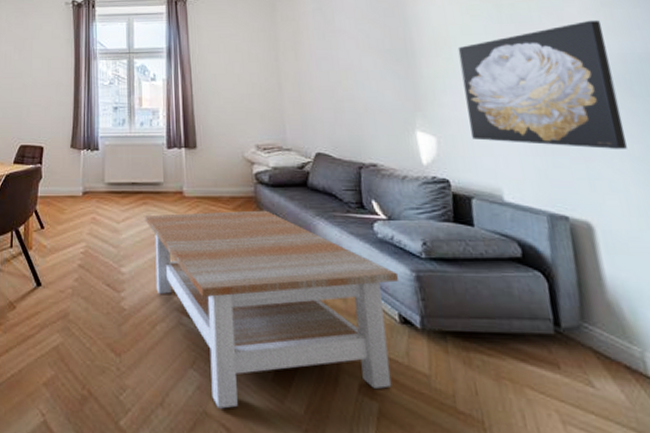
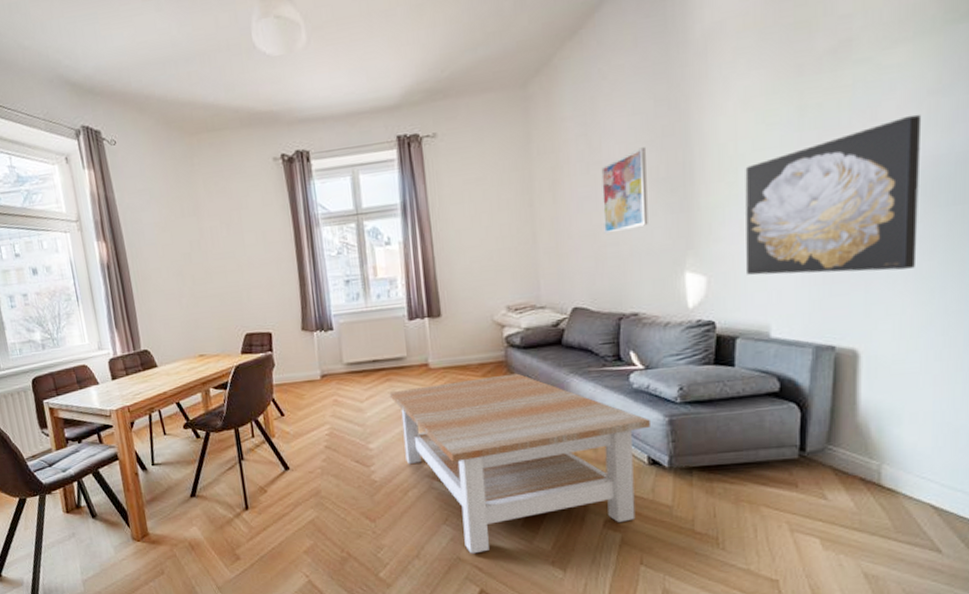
wall art: none [335,23,379,90] -> present [601,147,648,234]

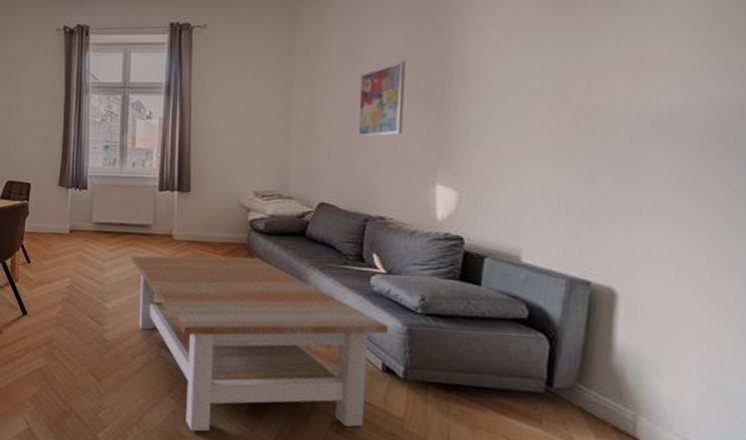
wall art: present [745,114,922,275] -> none [500,63,694,214]

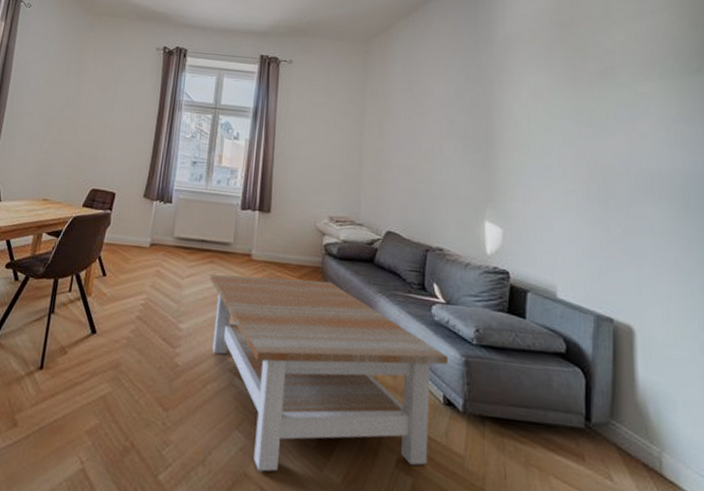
wall art: present [358,61,405,137] -> none [419,109,457,174]

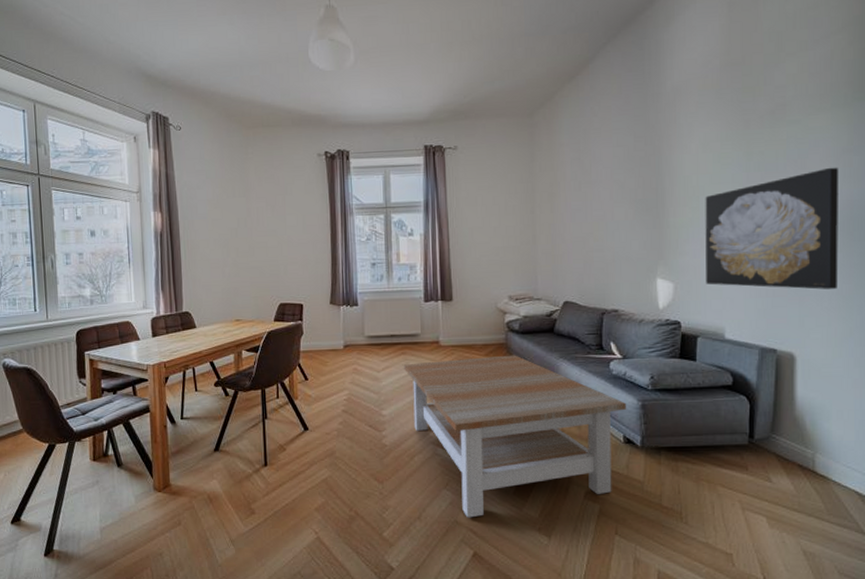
wall art: none [535,133,676,261] -> present [705,167,839,290]

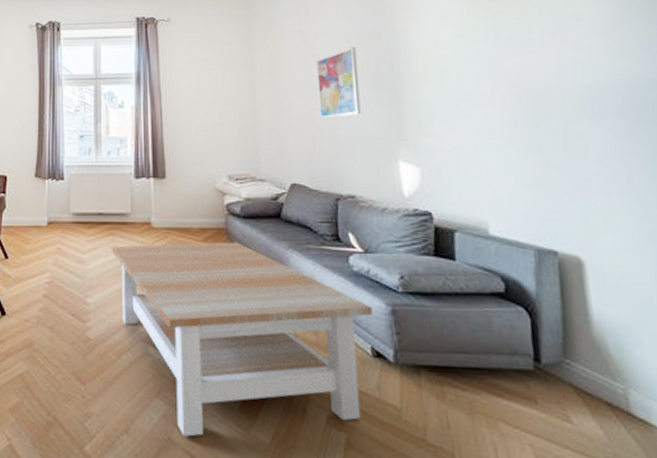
wall art: none [591,173,628,241] -> present [316,47,361,118]
wall art: present [705,167,839,290] -> none [449,42,627,181]

